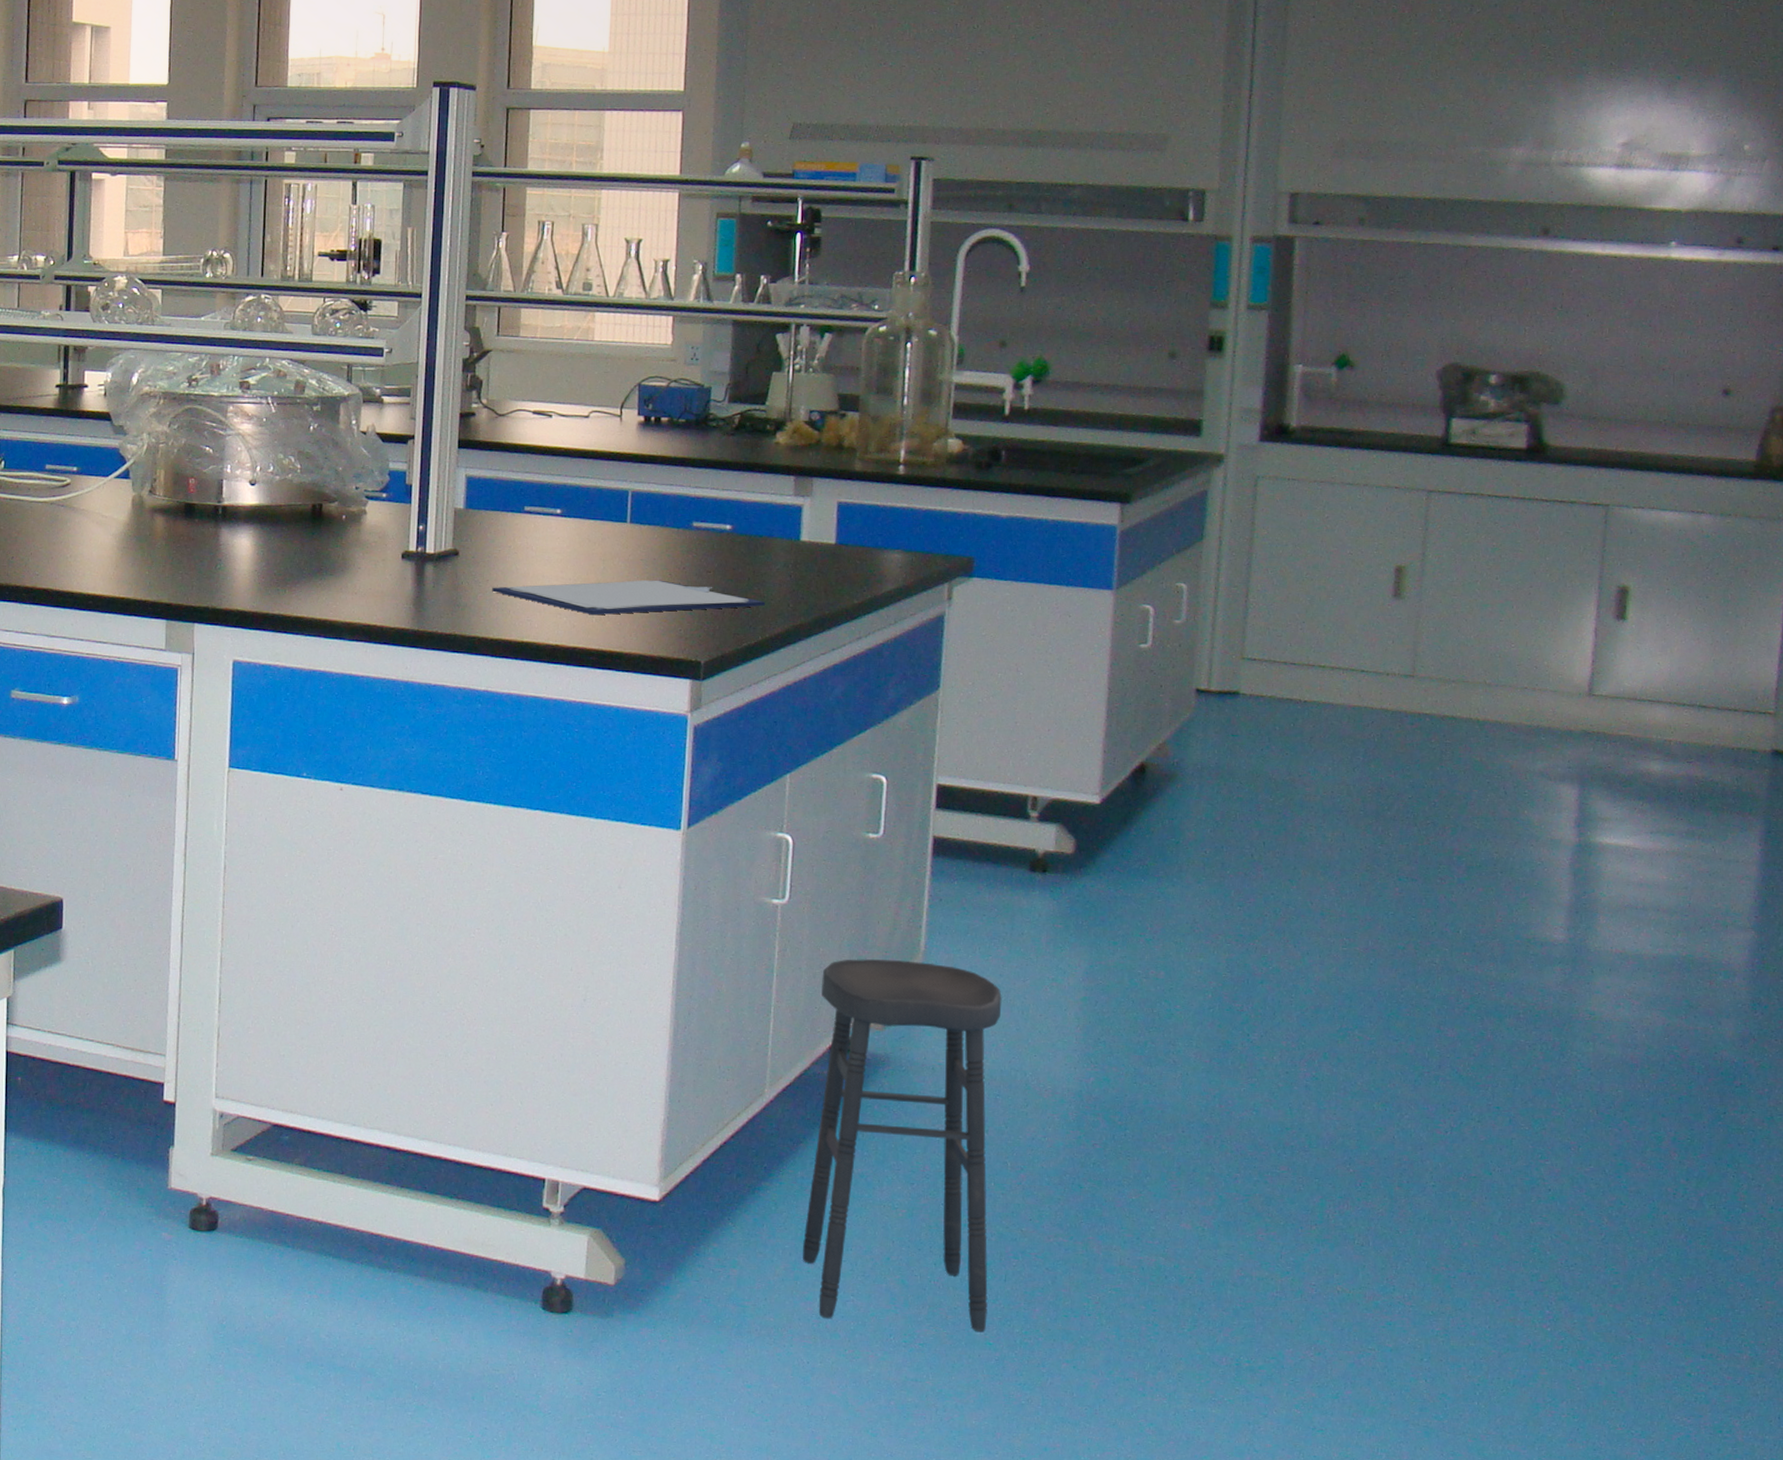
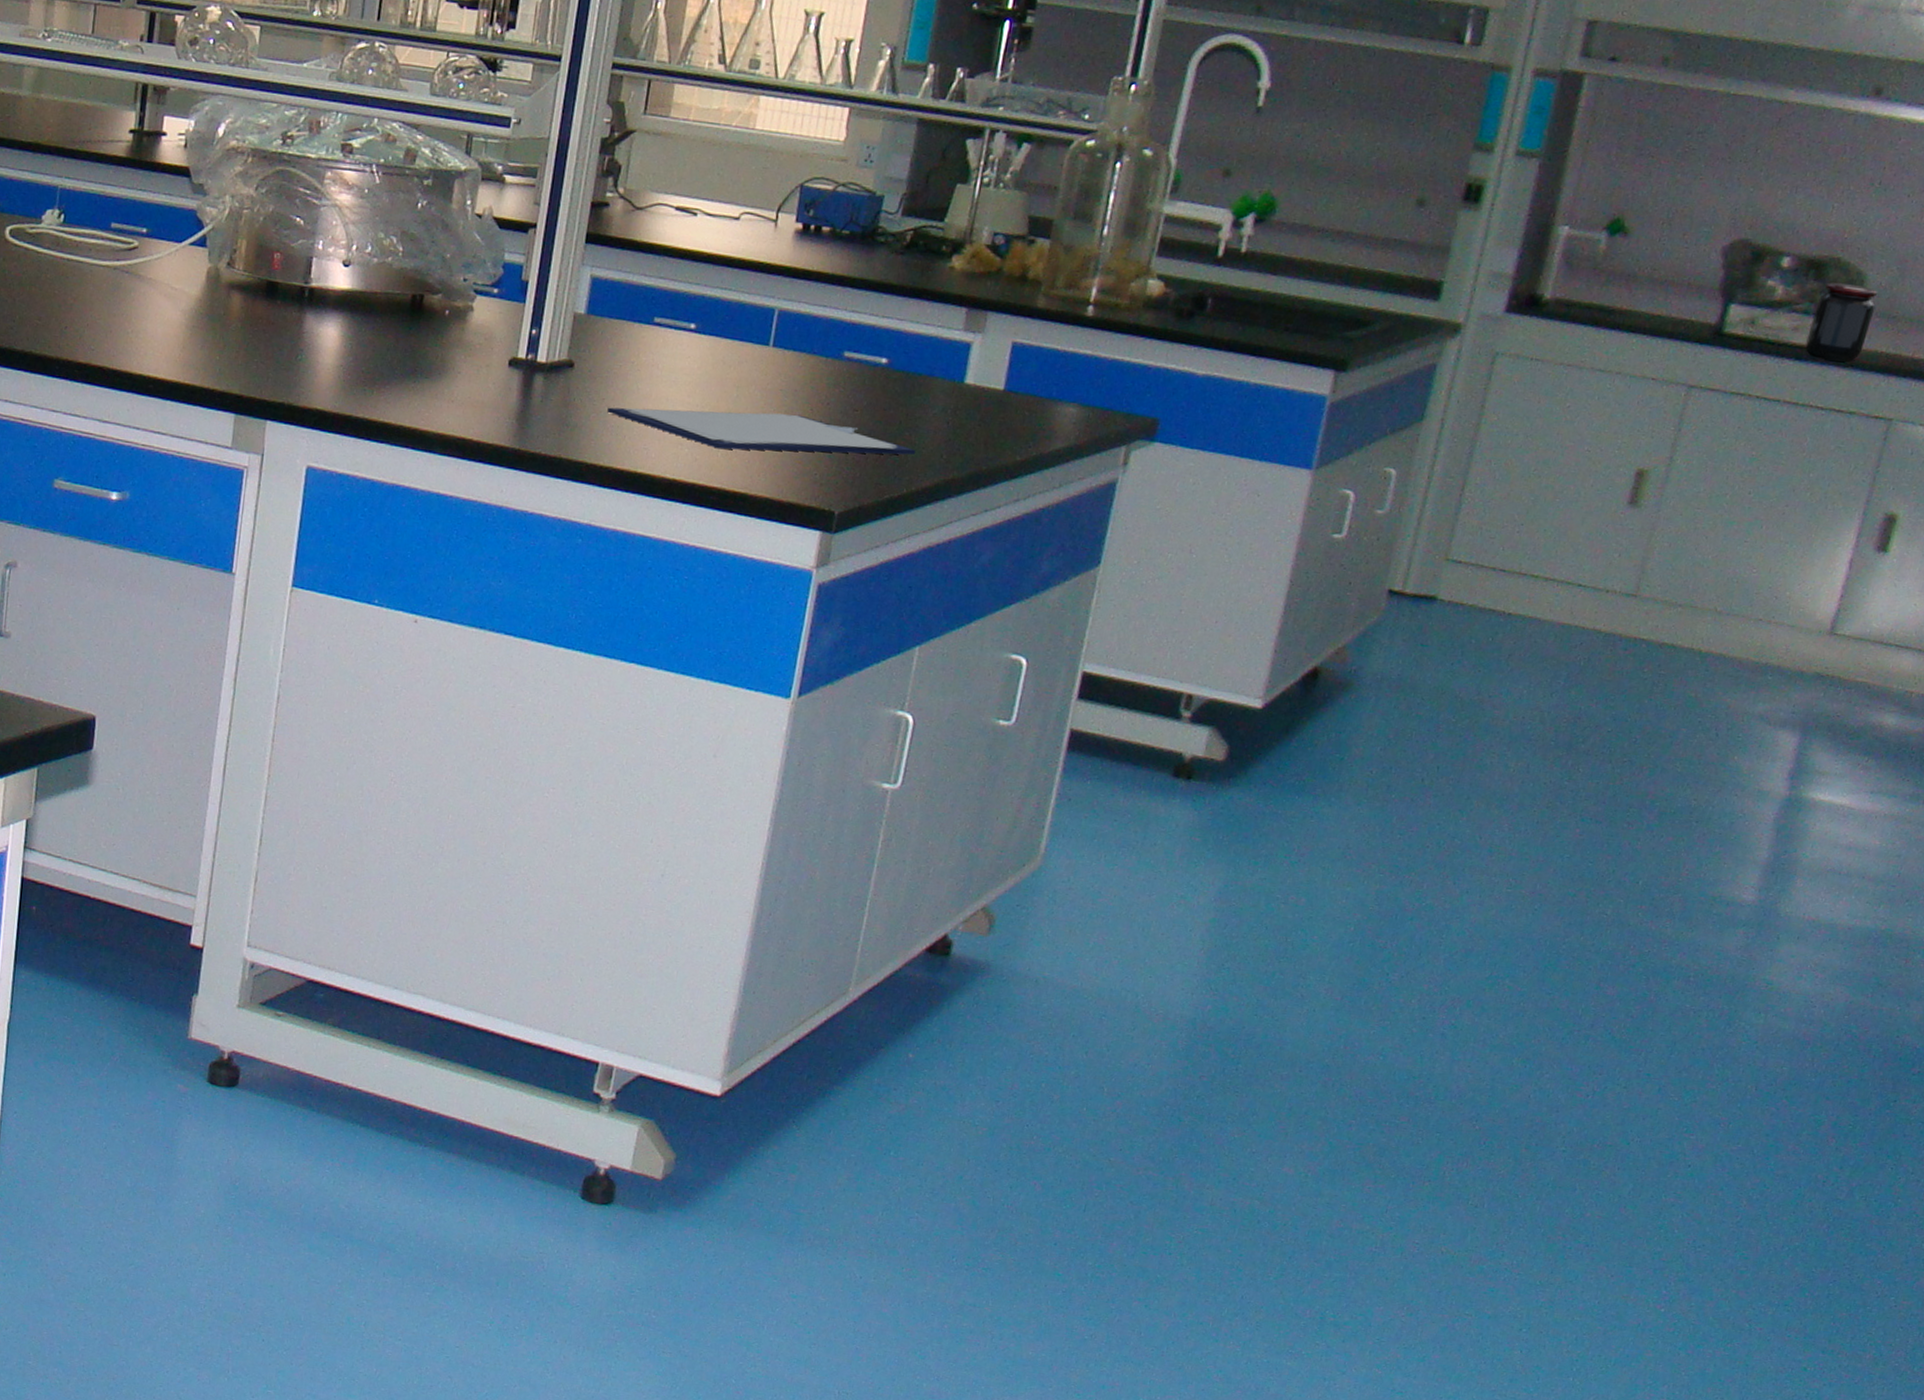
stool: present [803,959,1002,1331] -> none [868,855,1123,1261]
jar: none [1523,392,1577,460] -> present [1805,282,1878,363]

